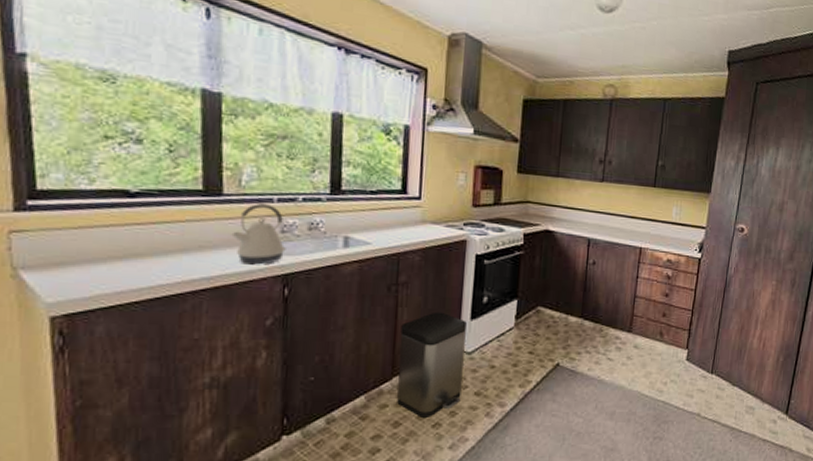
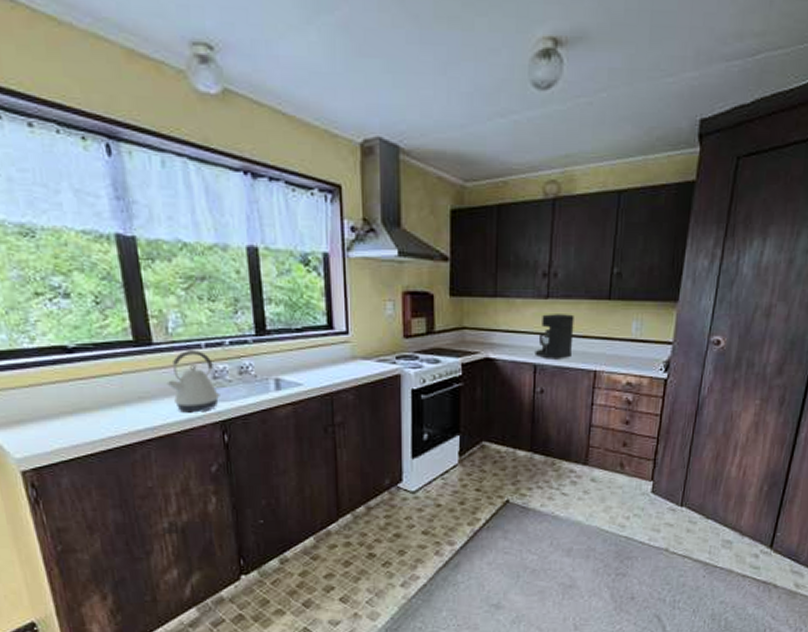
pedal bin: present [397,312,467,417] -> none [342,451,409,557]
coffee maker: none [589,195,625,236] -> present [535,314,574,359]

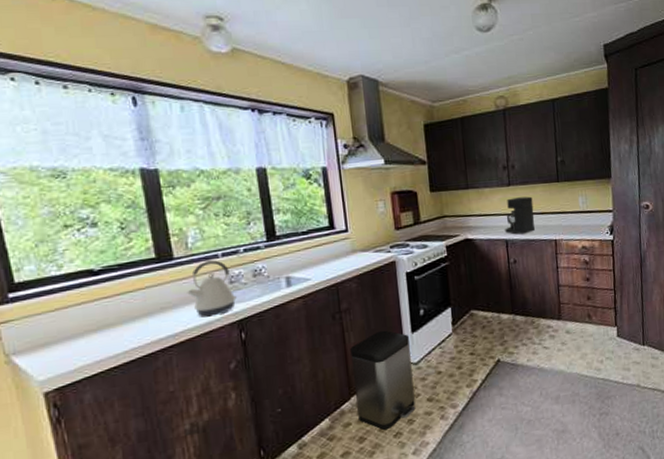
pedal bin: none [342,451,409,557] -> present [350,330,416,430]

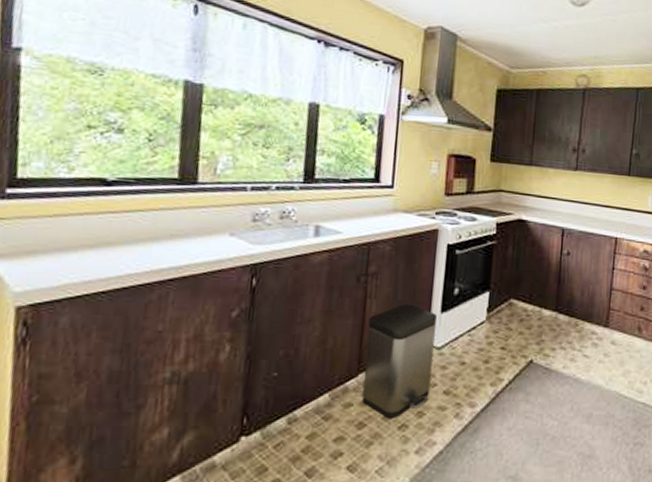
kettle: present [187,260,237,317] -> none [203,192,257,254]
coffee maker: present [505,196,535,235] -> none [563,184,599,225]

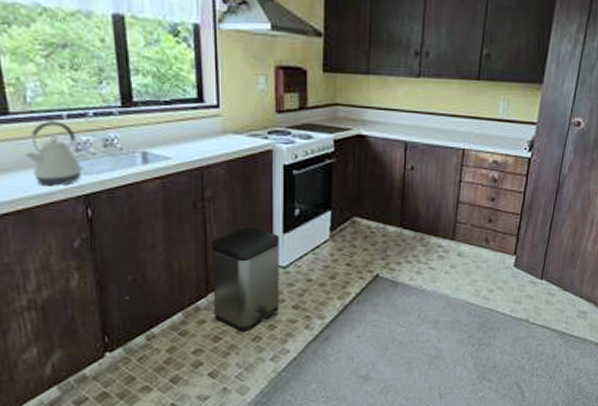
kettle: none [203,192,257,254] -> present [25,121,83,186]

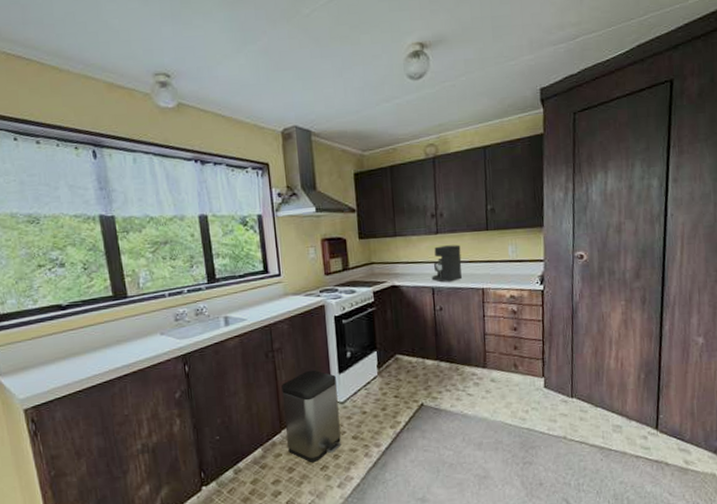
kettle: present [25,121,83,186] -> none [139,299,181,351]
coffee maker: none [406,92,445,137] -> present [431,244,462,282]

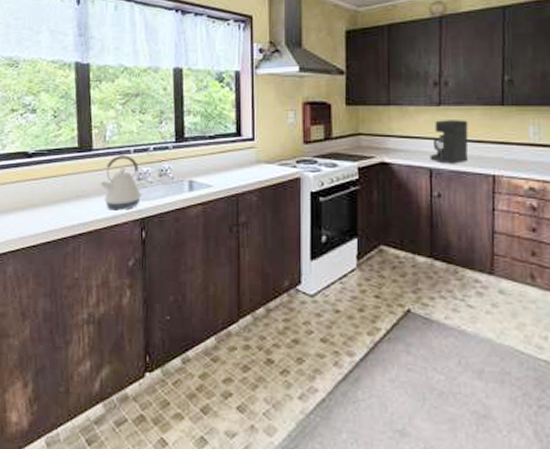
kettle: none [139,299,181,351] -> present [100,156,142,211]
pedal bin: present [281,370,341,462] -> none [243,252,307,363]

